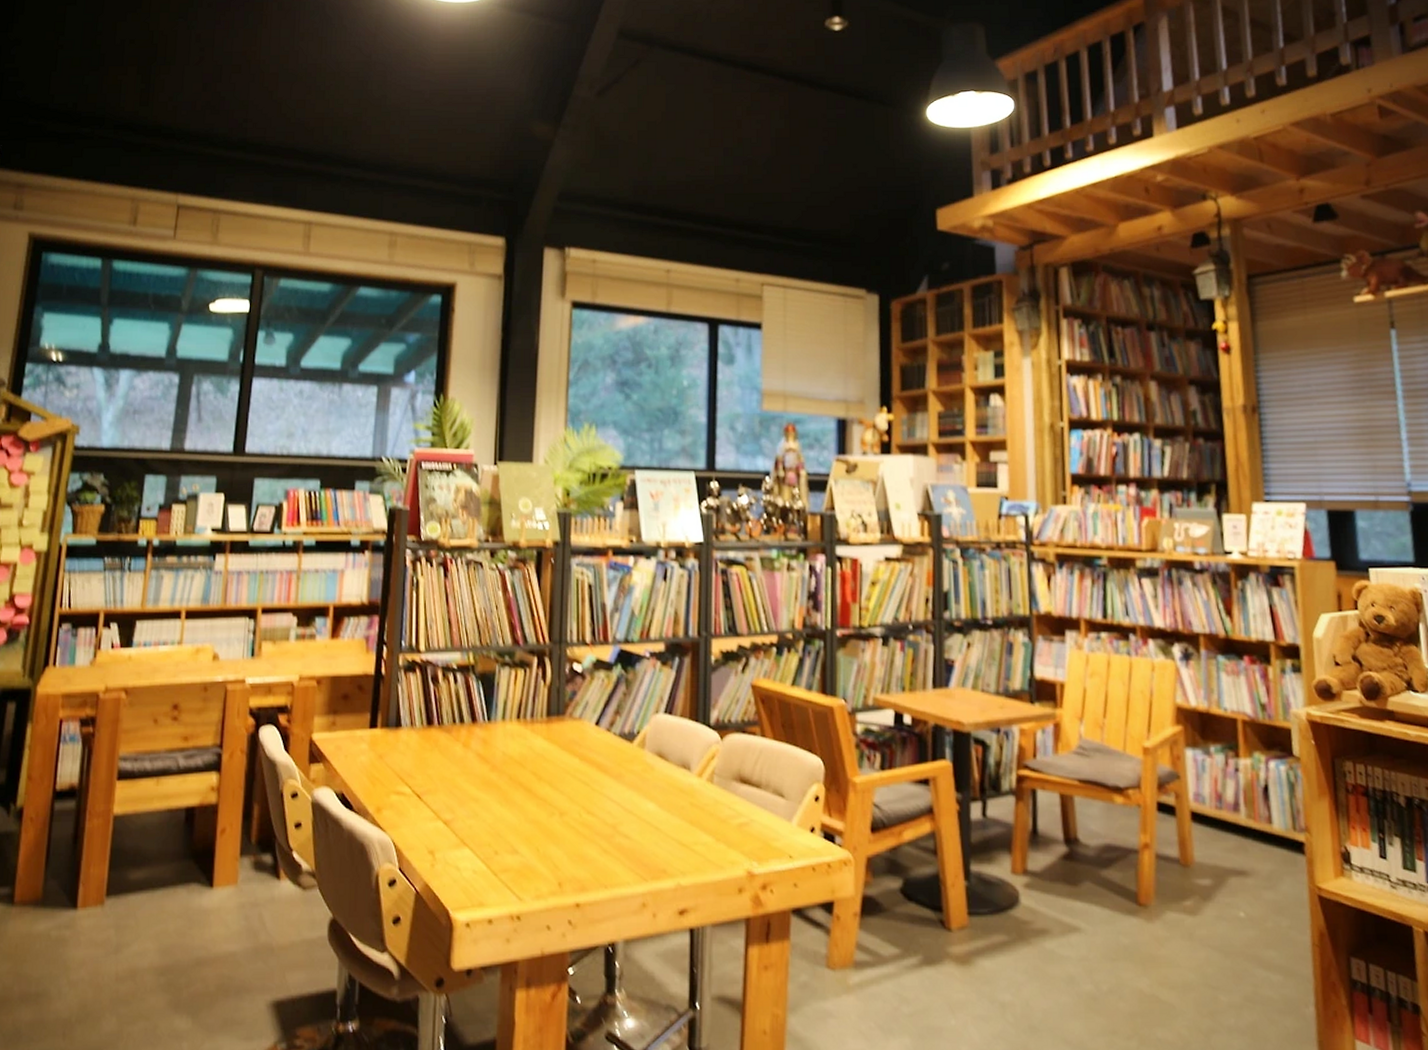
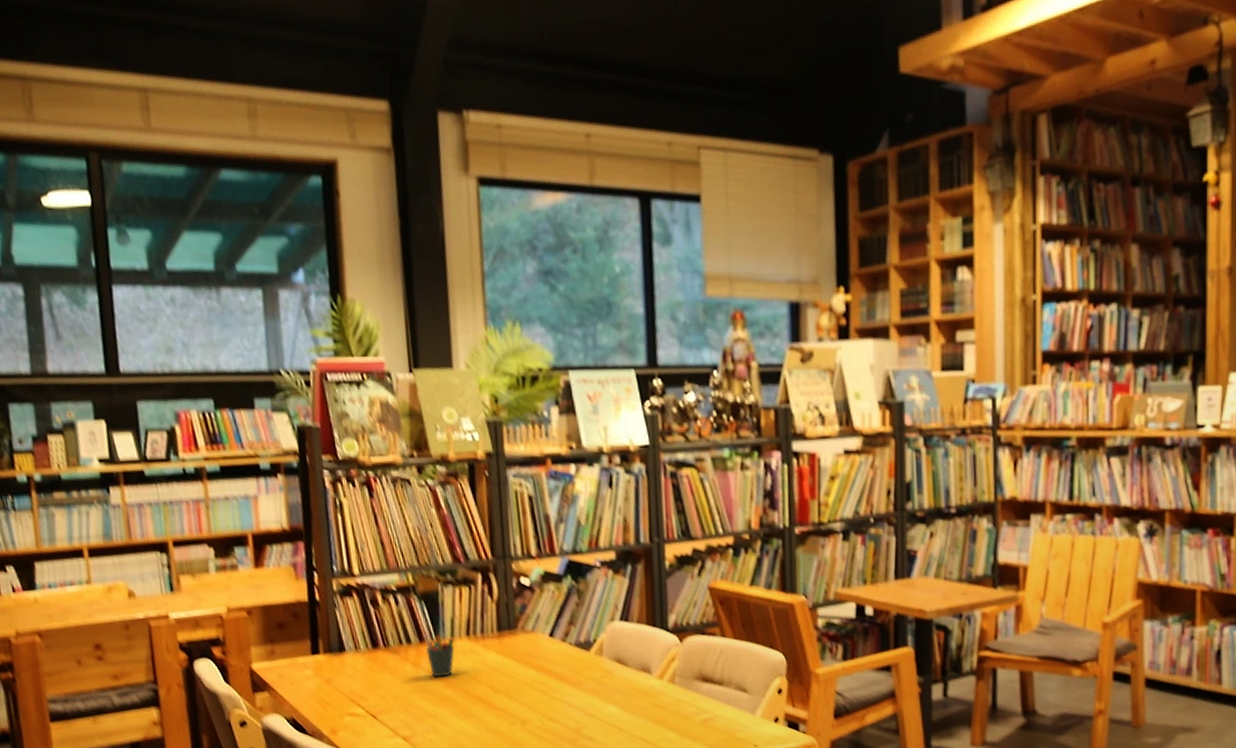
pen holder: none [477,715,505,760] -> present [425,634,455,678]

